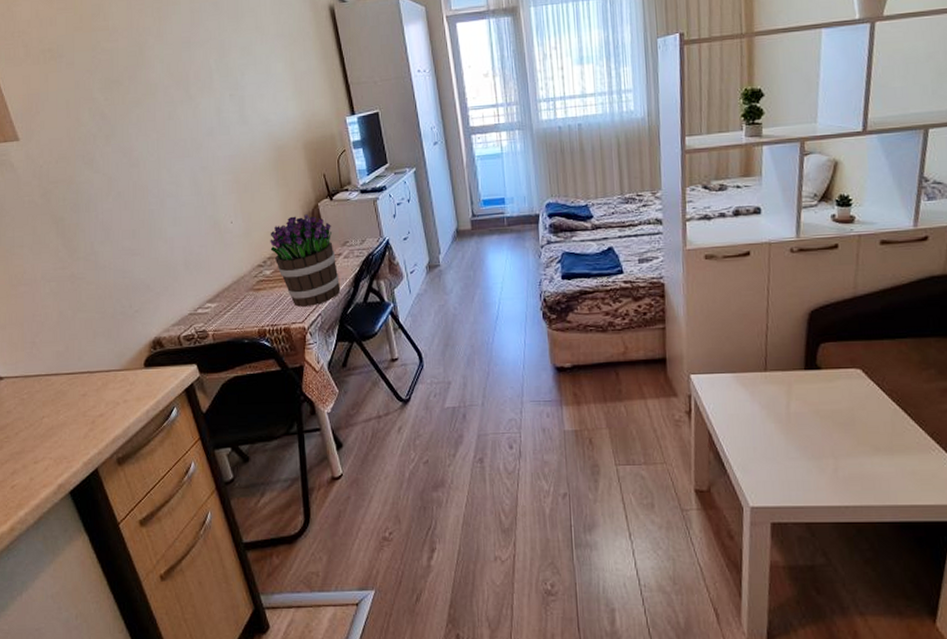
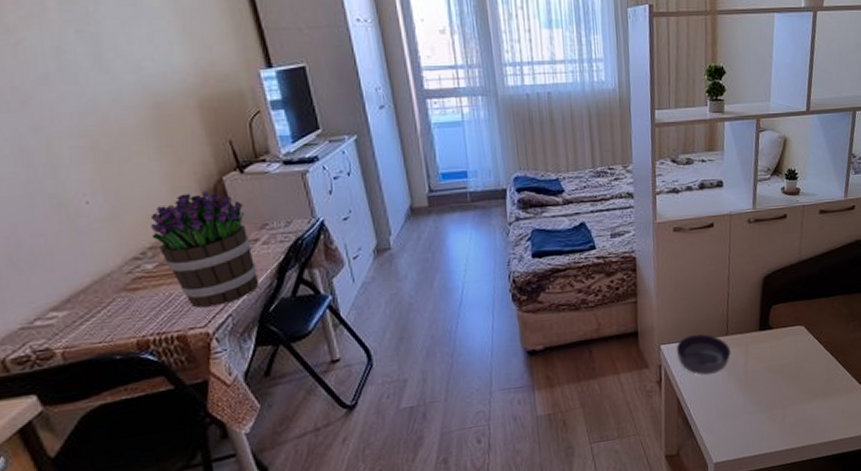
bowl: none [707,366,770,412] -> present [676,334,731,376]

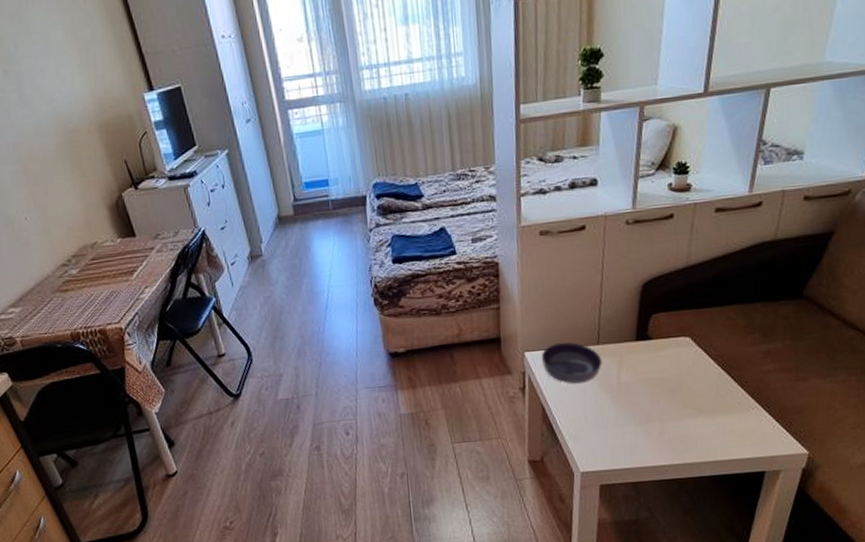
bouquet: present [150,191,260,309] -> none [71,206,157,308]

